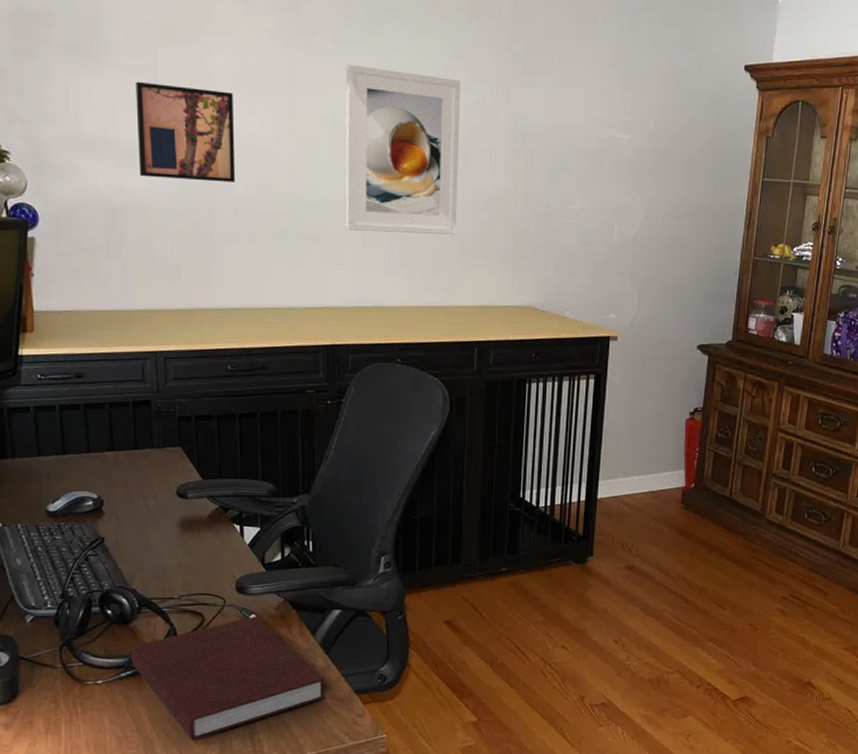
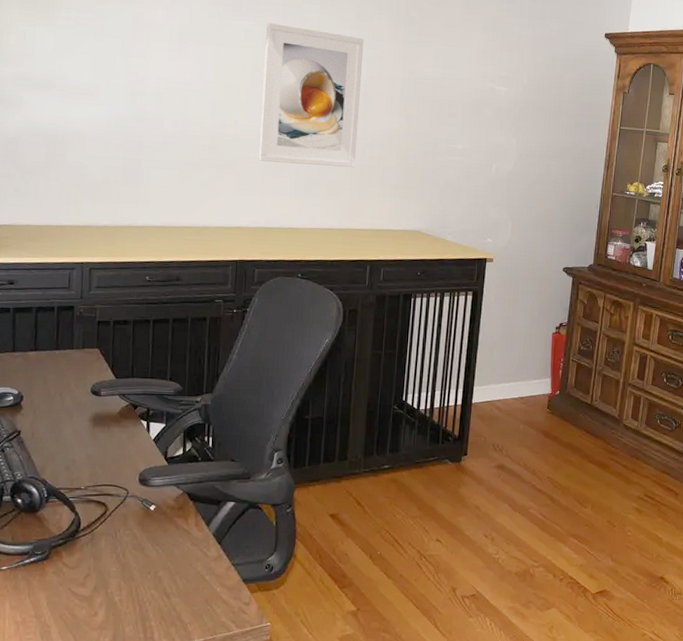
notebook: present [131,616,325,741] -> none [36,507,216,627]
wall art: present [136,81,235,183] -> none [81,31,168,118]

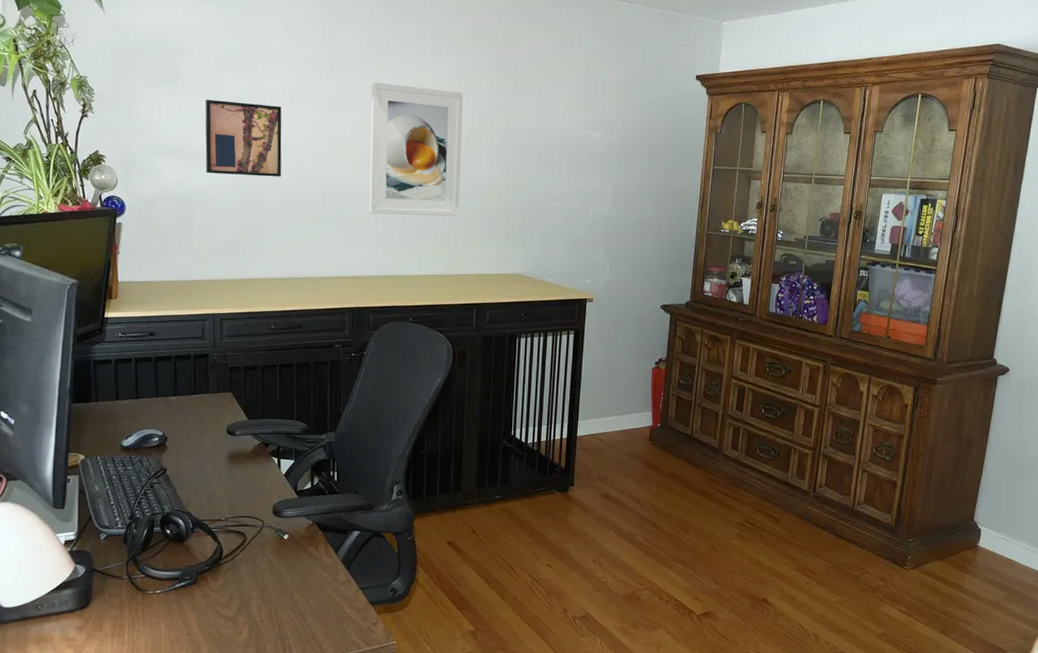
wall art: none [81,31,168,118] -> present [205,99,282,177]

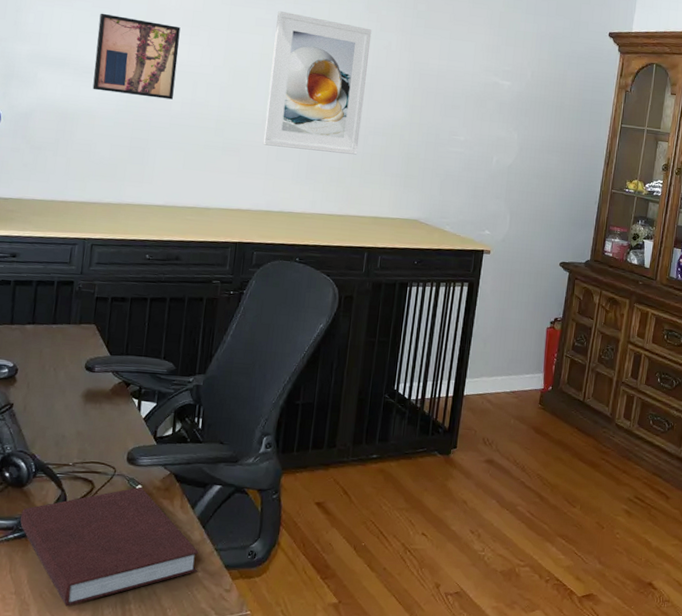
notebook: none [185,536,346,644] -> present [20,486,199,607]

